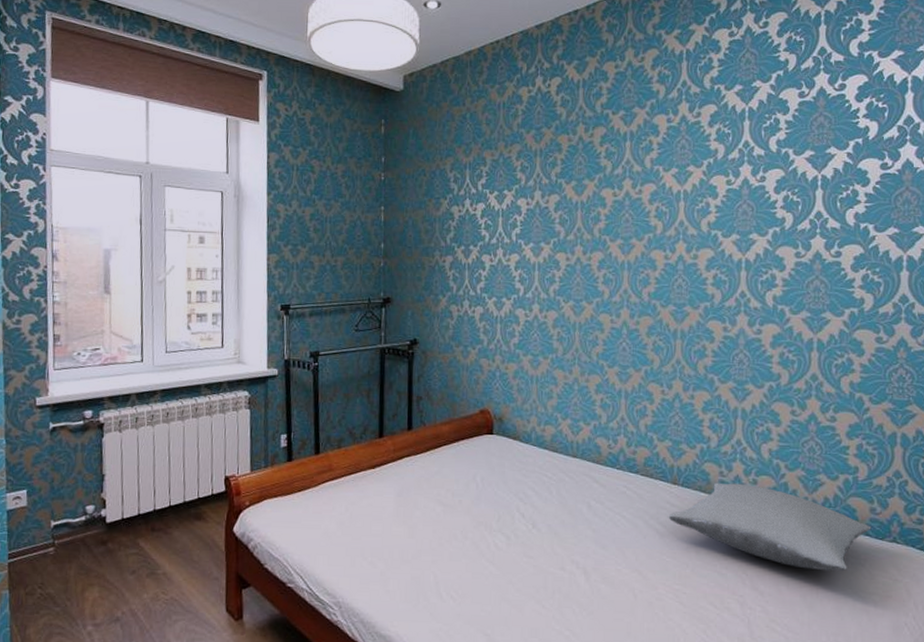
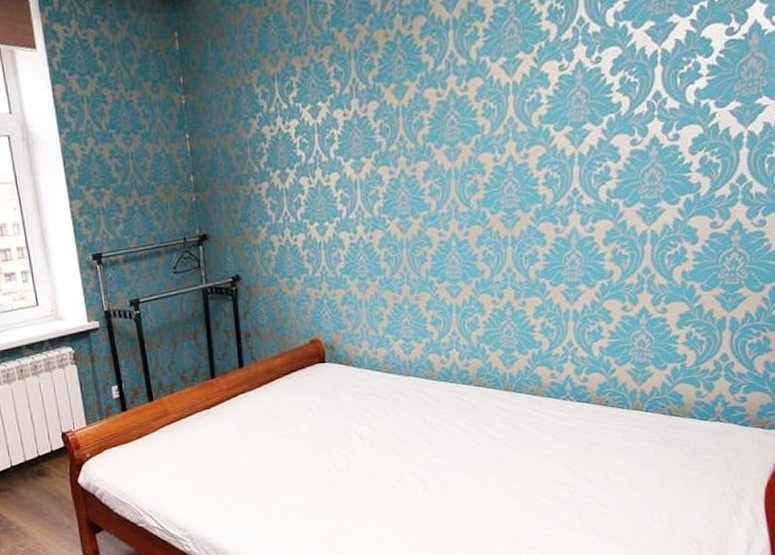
pillow: present [668,482,872,572] -> none [501,382,697,455]

